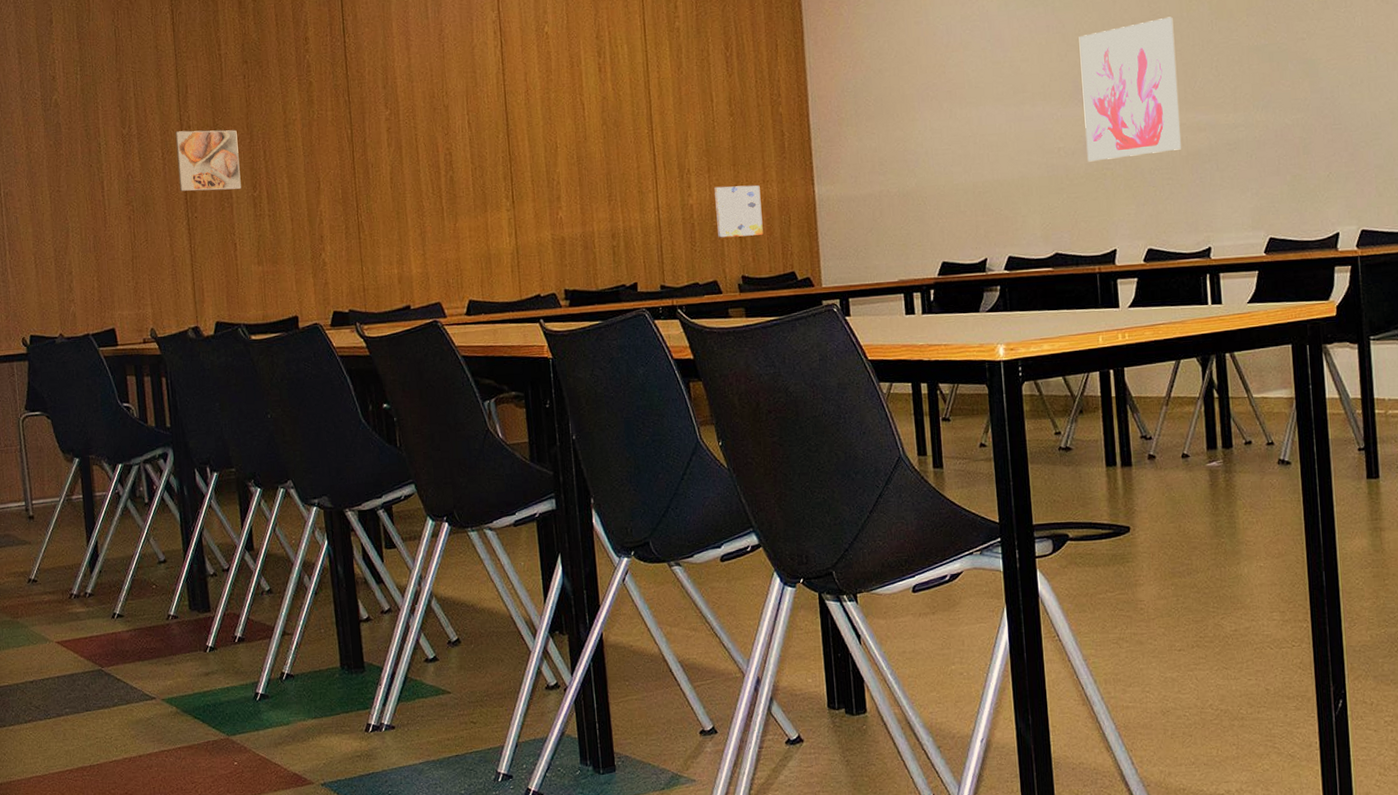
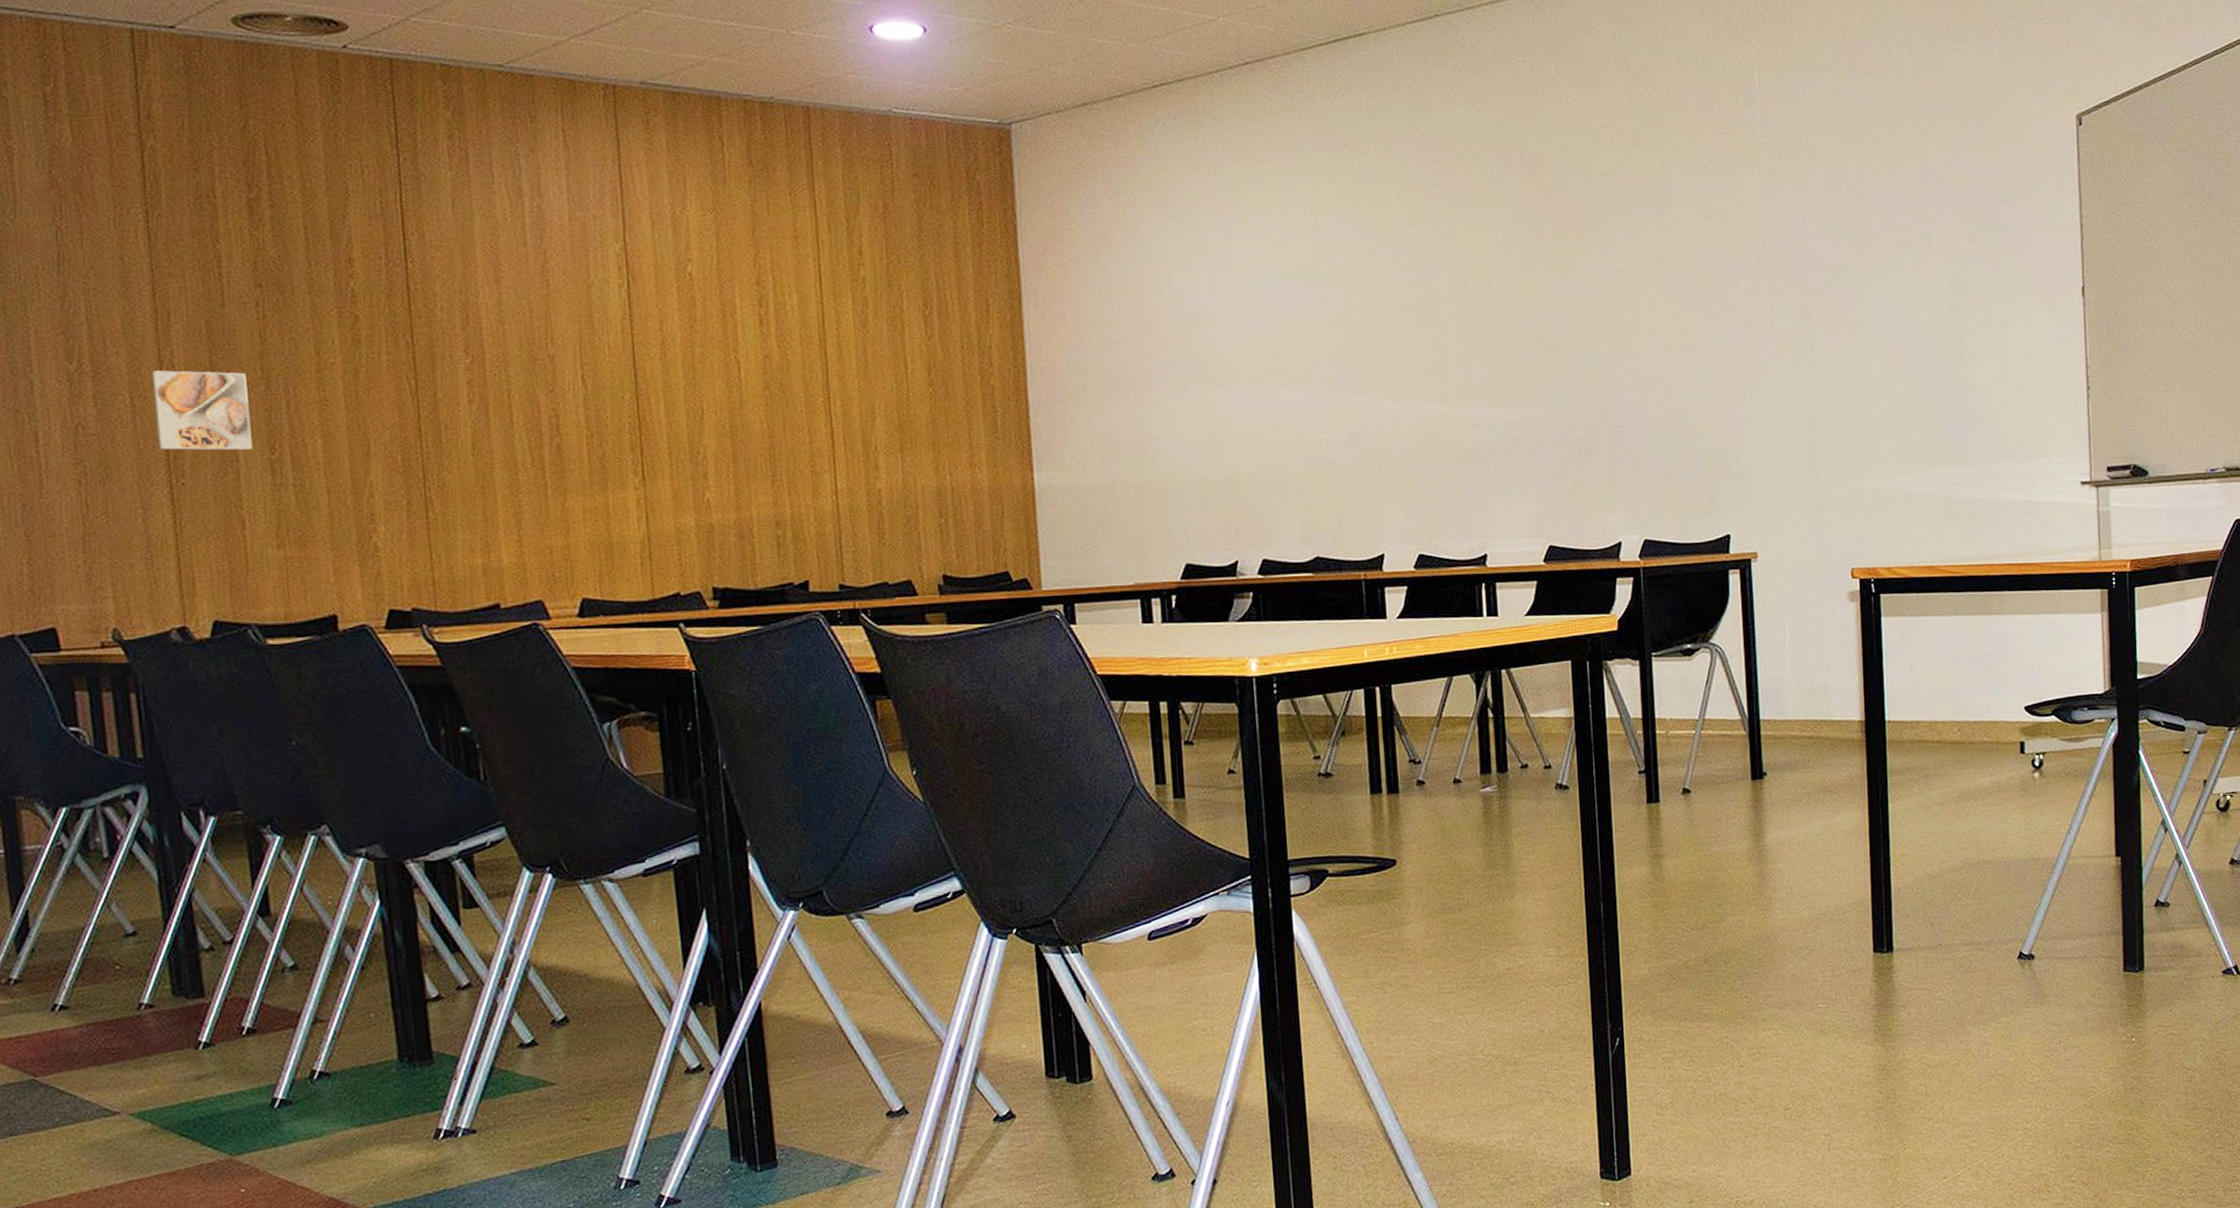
wall art: present [714,185,764,238] -> none [909,468,970,530]
wall art: present [1079,16,1181,162] -> none [1344,300,1456,456]

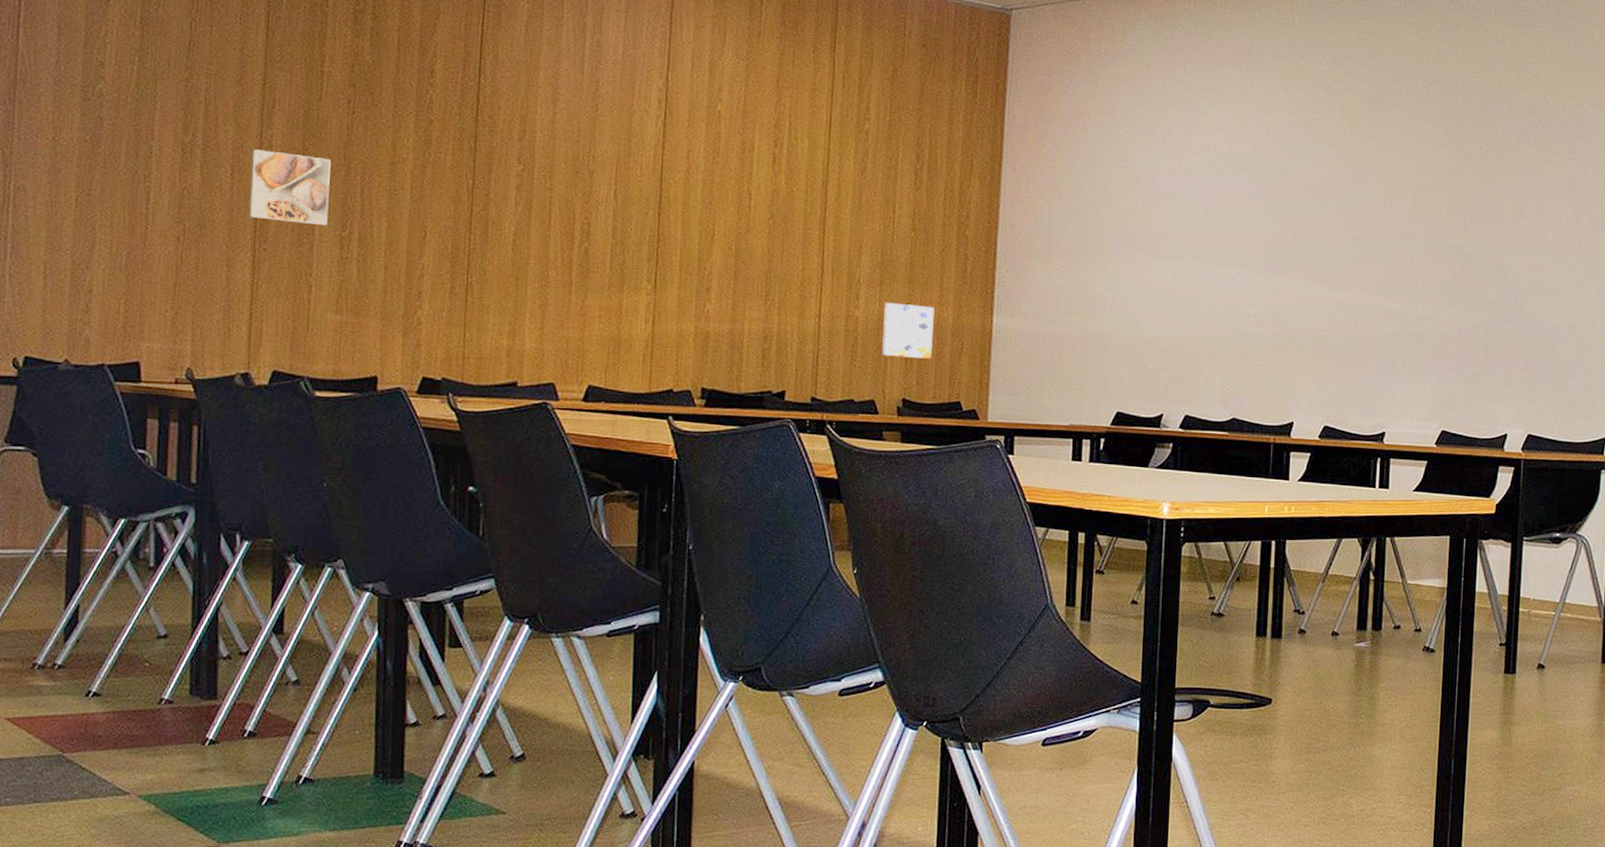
wall art: none [909,468,970,530] -> present [882,302,935,359]

